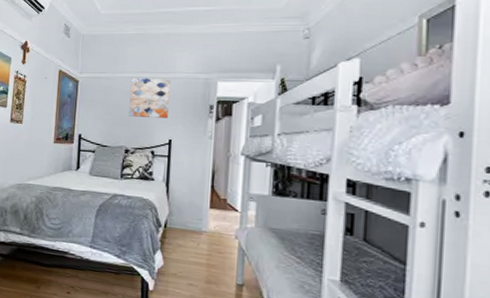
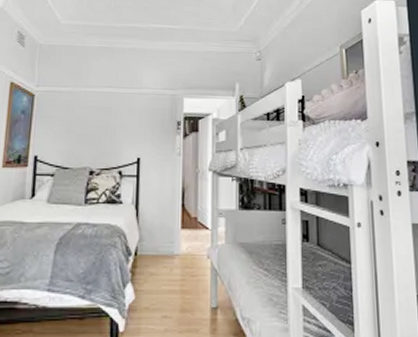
wall art: present [128,78,170,118] -> none [93,93,137,135]

